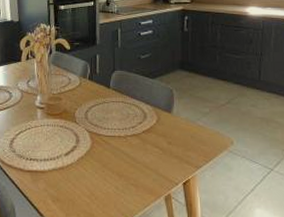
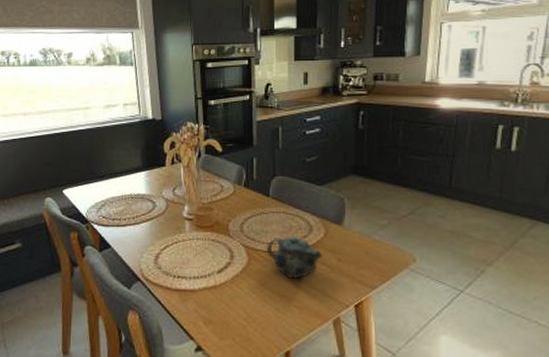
teapot: none [107,122,156,161] -> present [266,235,323,280]

